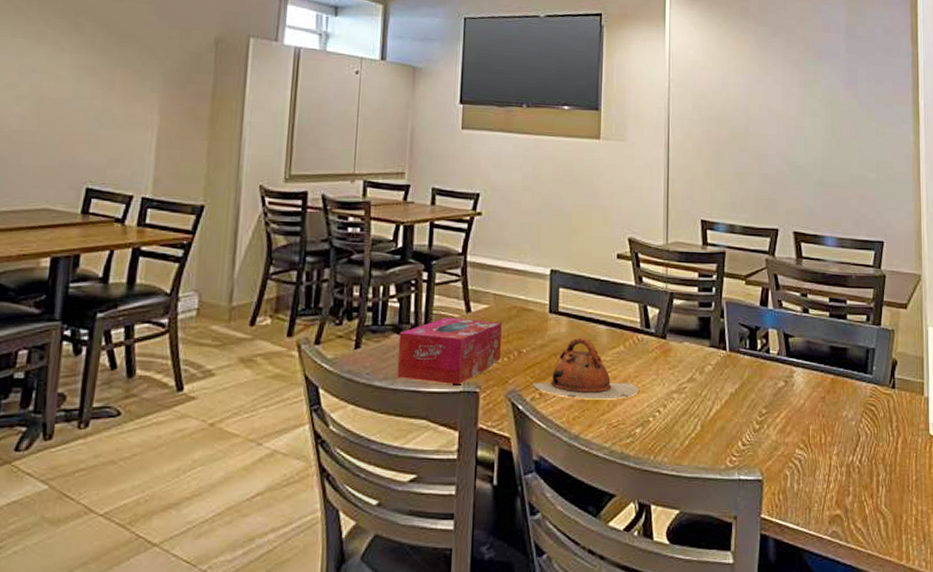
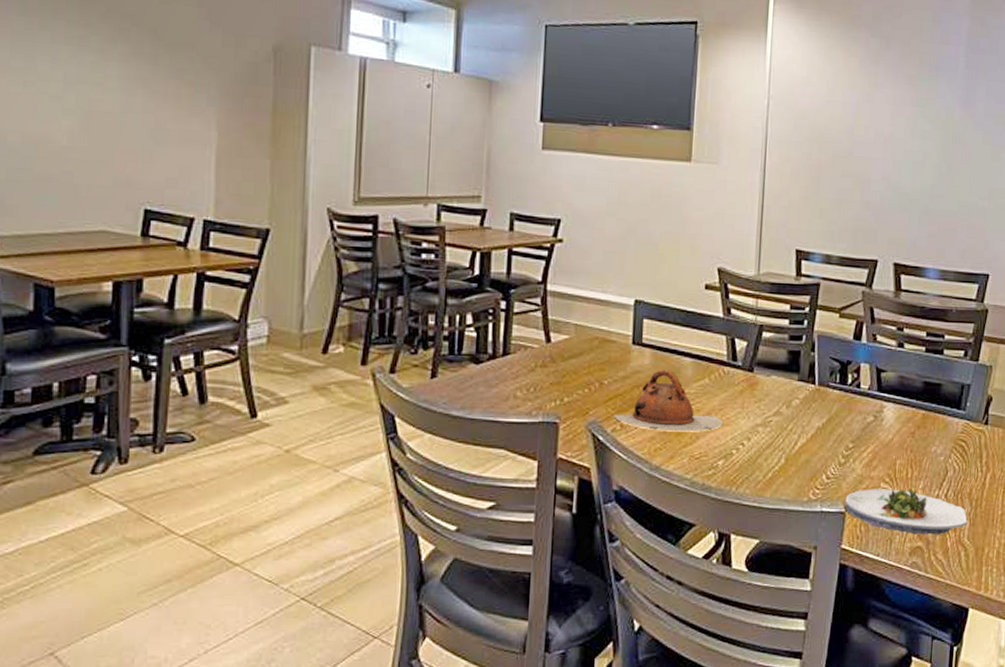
tissue box: present [397,316,502,385] -> none [474,347,583,416]
salad plate: none [762,454,883,503] -> present [845,488,968,536]

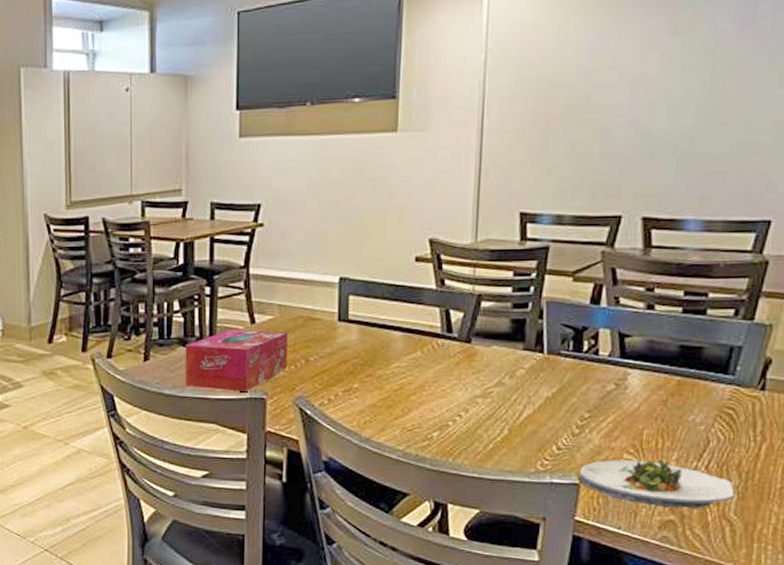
tissue box: none [474,347,583,416] -> present [185,329,287,393]
teapot: present [613,370,723,432] -> none [321,345,437,405]

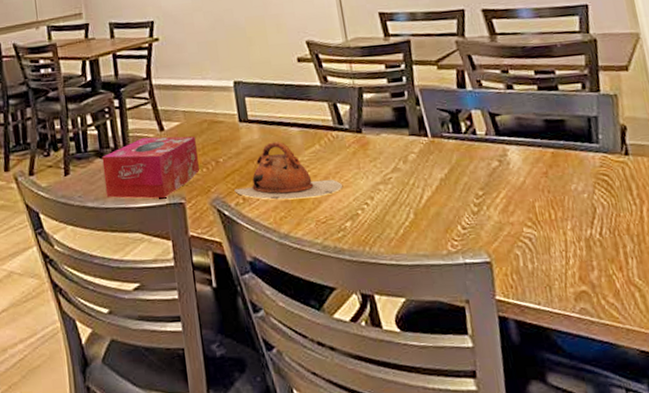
teapot: none [321,345,437,405] -> present [234,141,342,200]
salad plate: present [579,459,735,509] -> none [487,230,634,279]

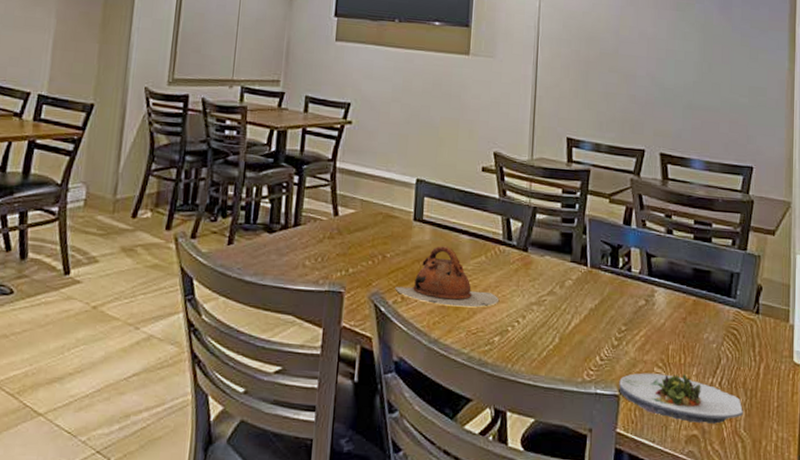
tissue box: present [102,136,199,199] -> none [266,219,367,285]
salad plate: none [487,230,634,279] -> present [619,373,743,424]

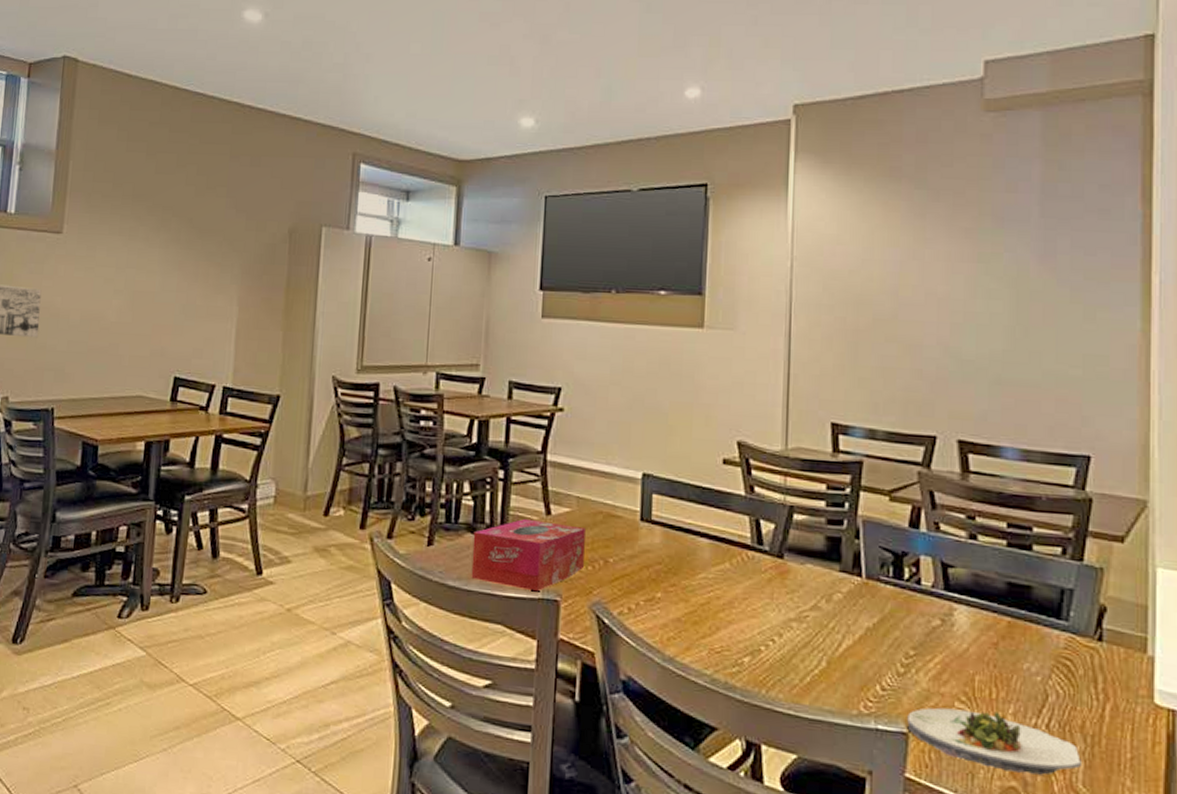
tissue box: none [266,219,367,285] -> present [471,518,585,592]
teapot: present [395,246,499,308] -> none [620,550,748,623]

